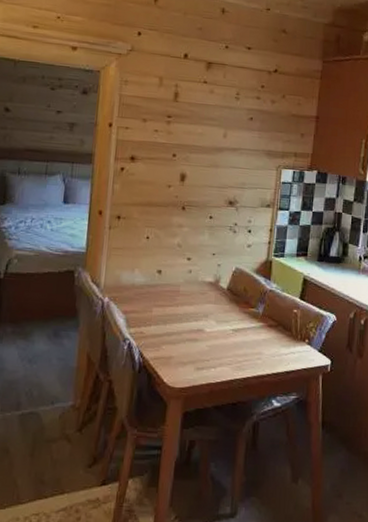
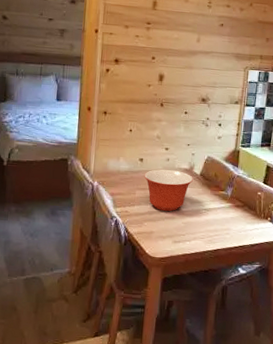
mixing bowl: none [162,283,220,333] -> present [144,169,194,212]

